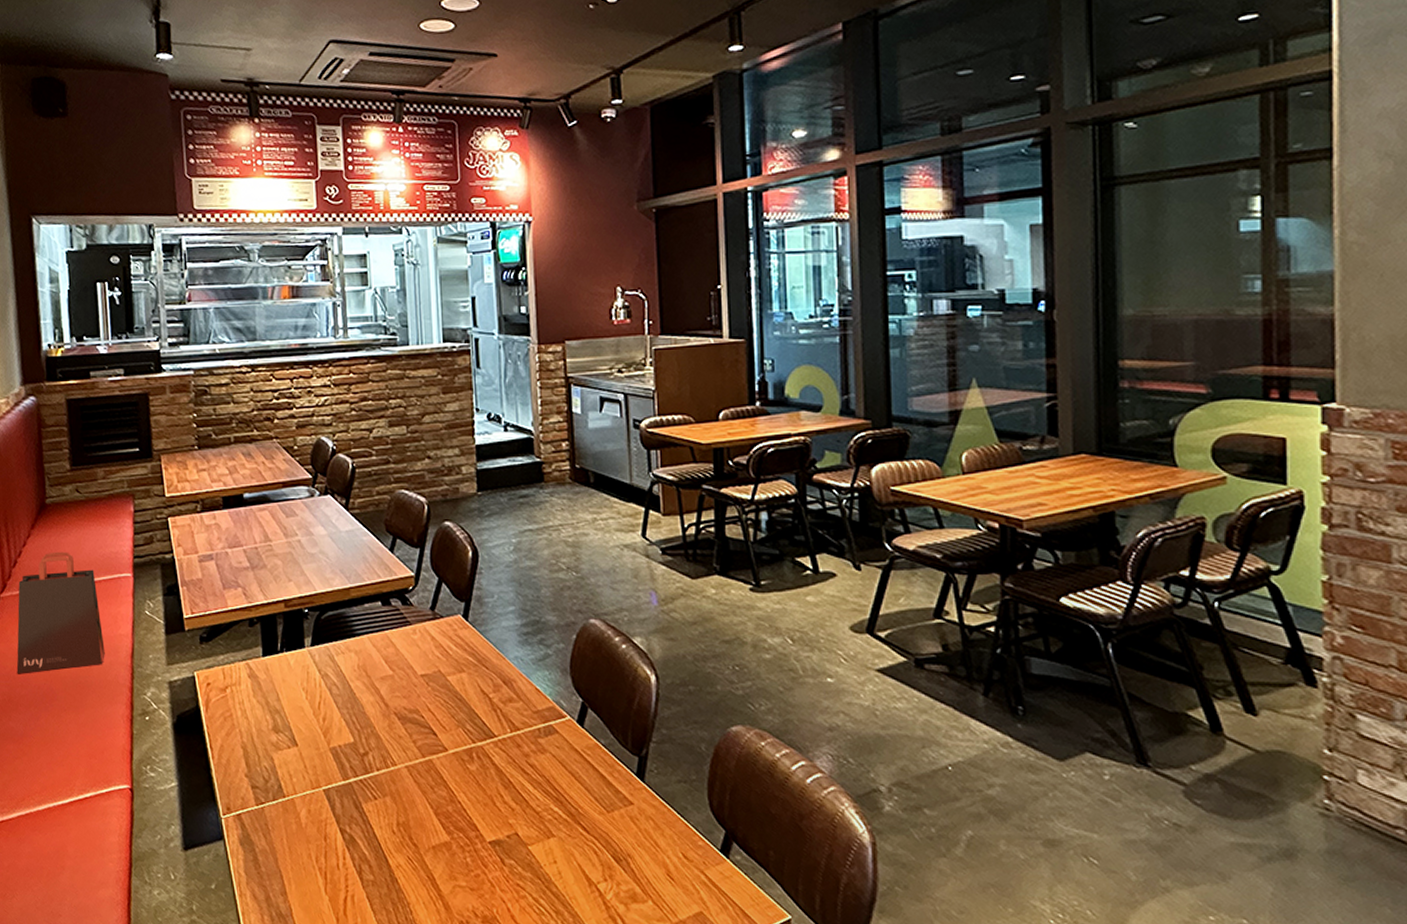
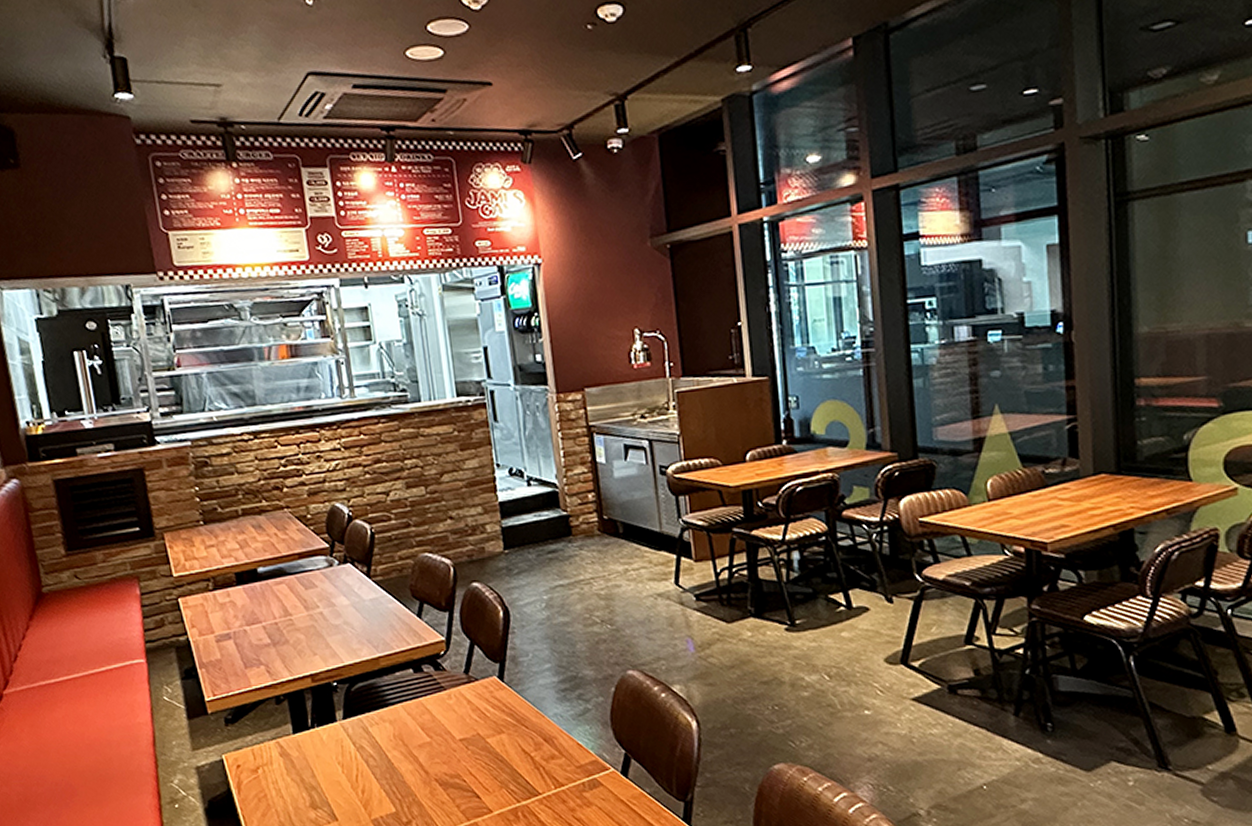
shopping bag: present [16,551,105,674] -> none [21,641,125,772]

